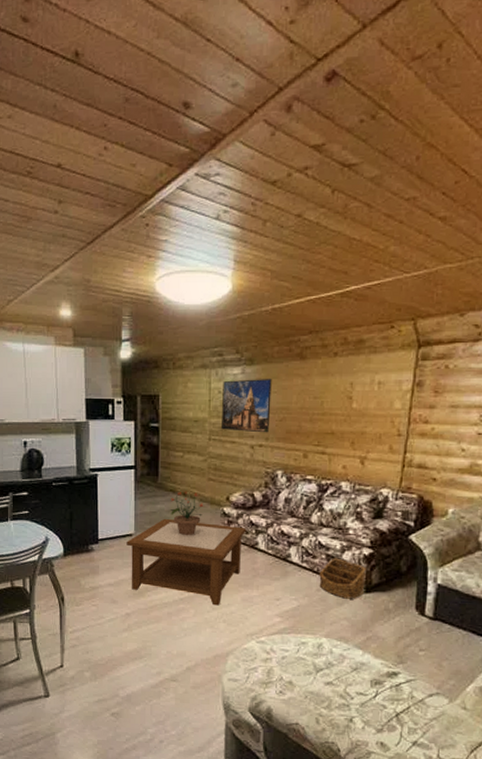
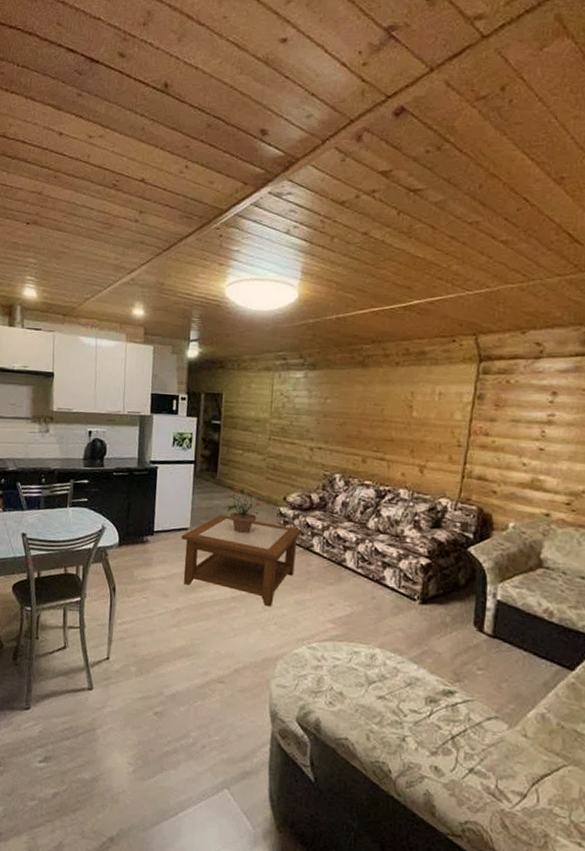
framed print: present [222,378,272,433] -> none [282,383,334,437]
basket: present [319,558,366,599] -> none [374,565,423,610]

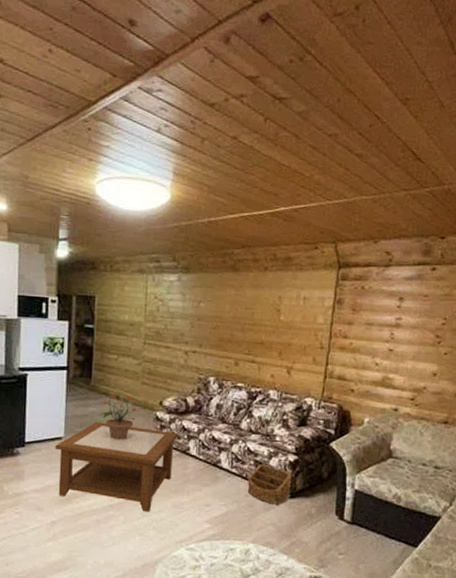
basket: none [374,565,423,610] -> present [247,464,291,505]

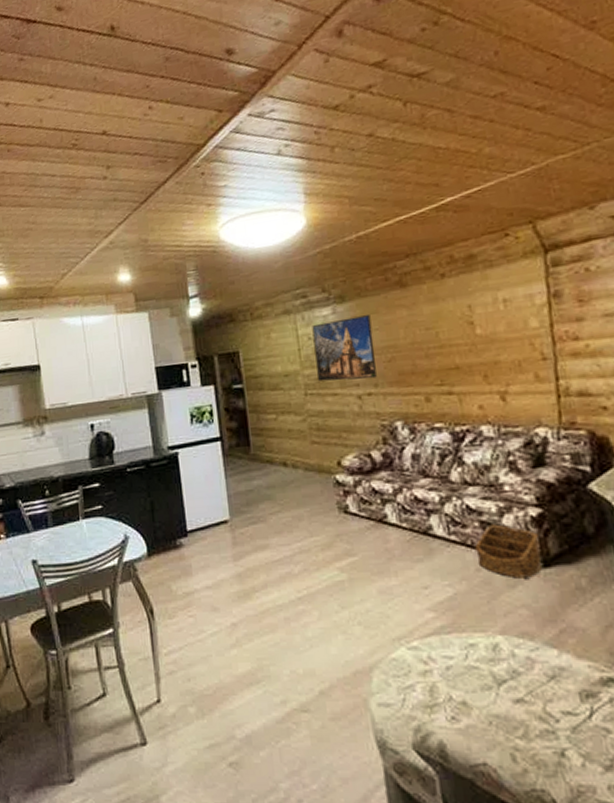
coffee table: present [55,421,179,512] -> none [221,496,370,603]
potted plant: present [102,394,137,441] -> none [268,460,311,516]
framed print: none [157,286,207,340] -> present [312,314,377,382]

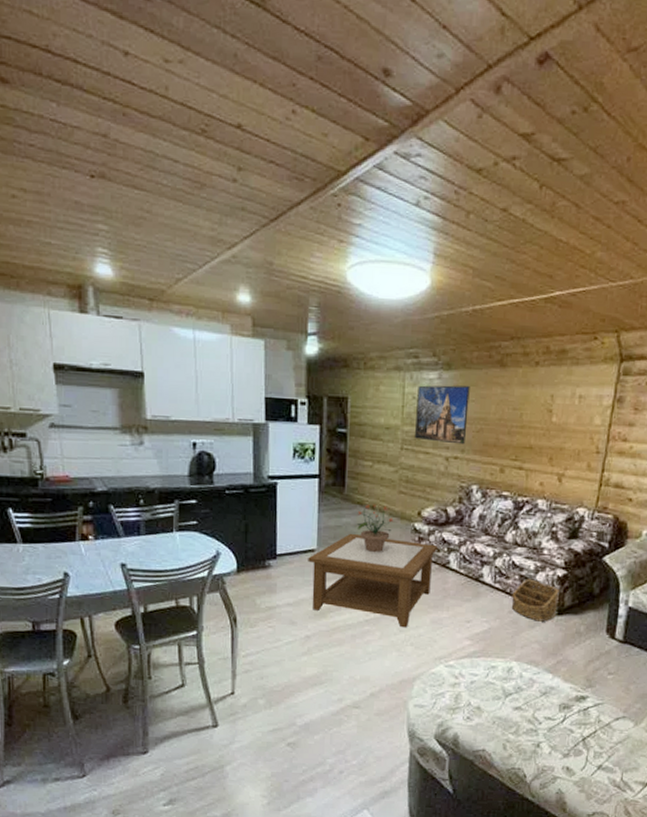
coffee table: none [221,496,370,603] -> present [308,533,439,628]
potted plant: none [268,460,311,516] -> present [356,504,394,553]

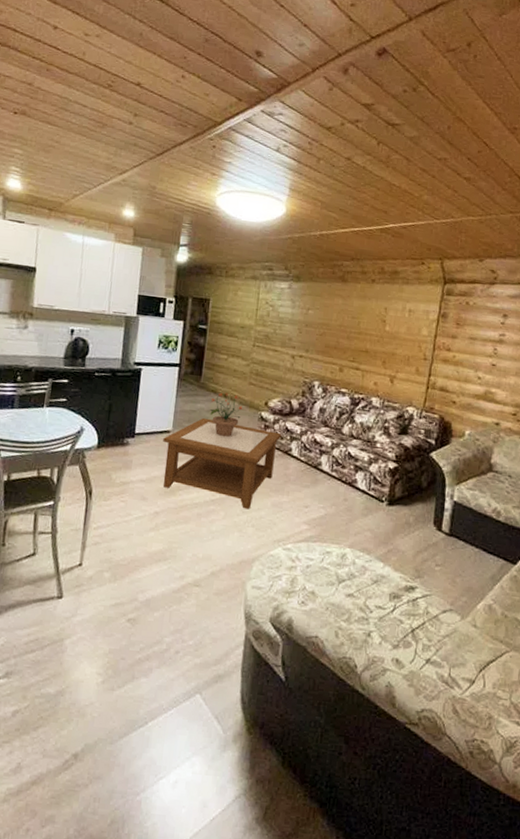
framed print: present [415,385,470,445] -> none [266,293,316,345]
basket: present [511,579,559,622] -> none [346,469,391,511]

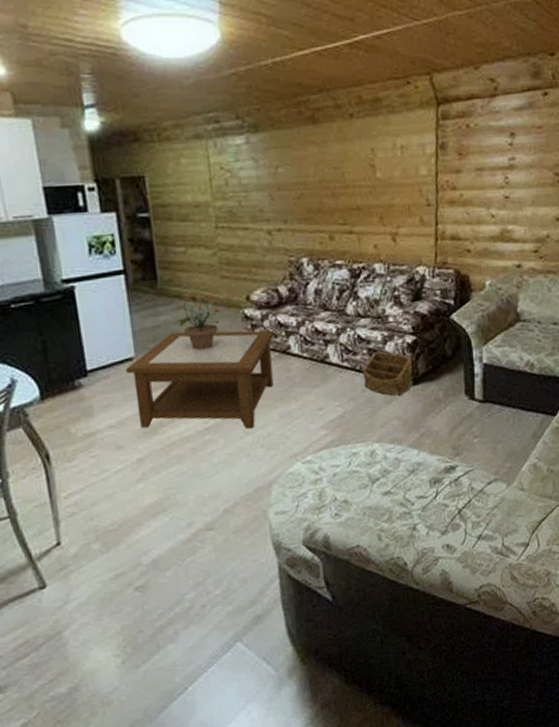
basket: none [346,469,391,511] -> present [363,351,412,396]

